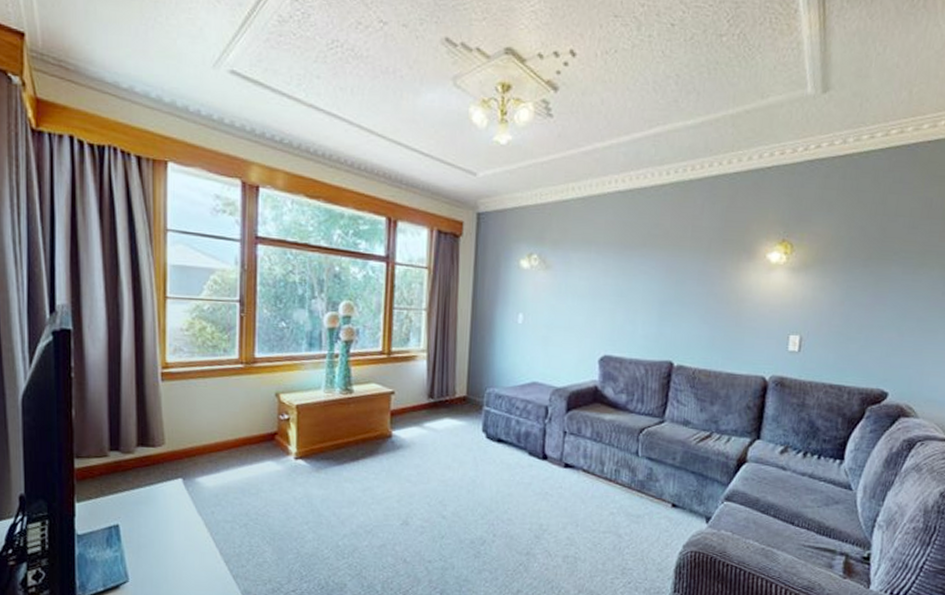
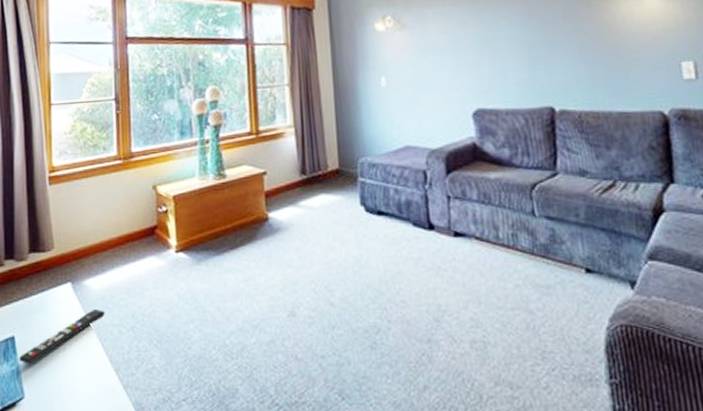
remote control: none [123,504,218,552] -> present [18,308,105,364]

